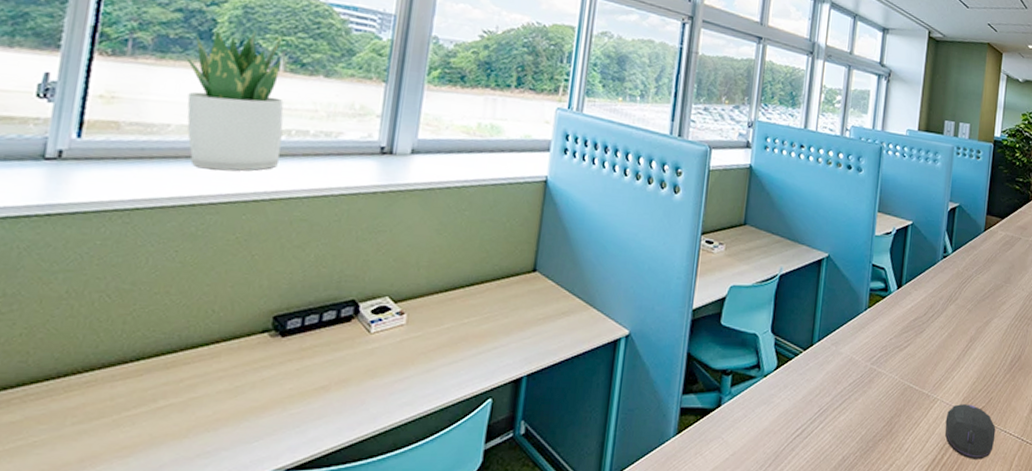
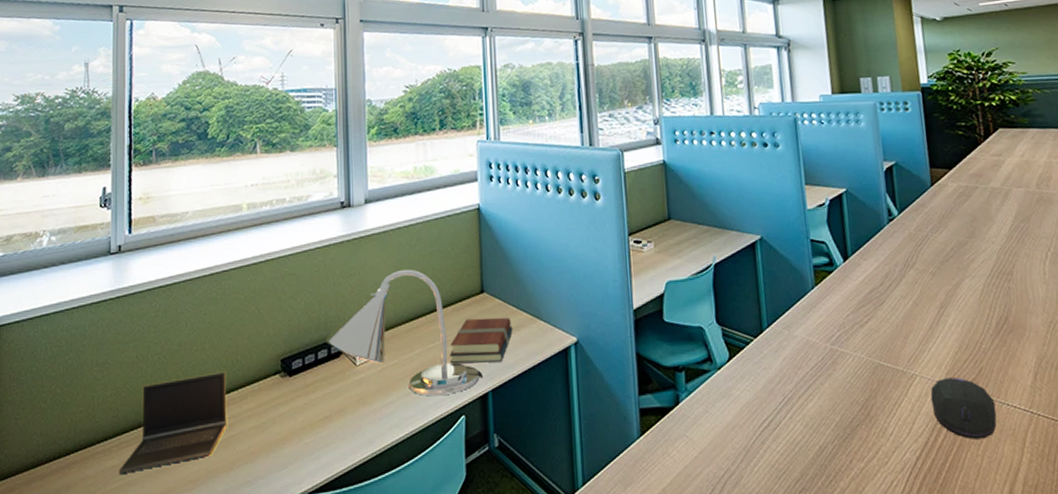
laptop computer: none [18,323,195,432] -> present [118,372,227,474]
planter: present [183,30,285,171] -> none [190,121,267,244]
table lamp: none [335,234,520,376] -> present [325,269,483,396]
books: none [484,297,562,346] -> present [449,317,513,364]

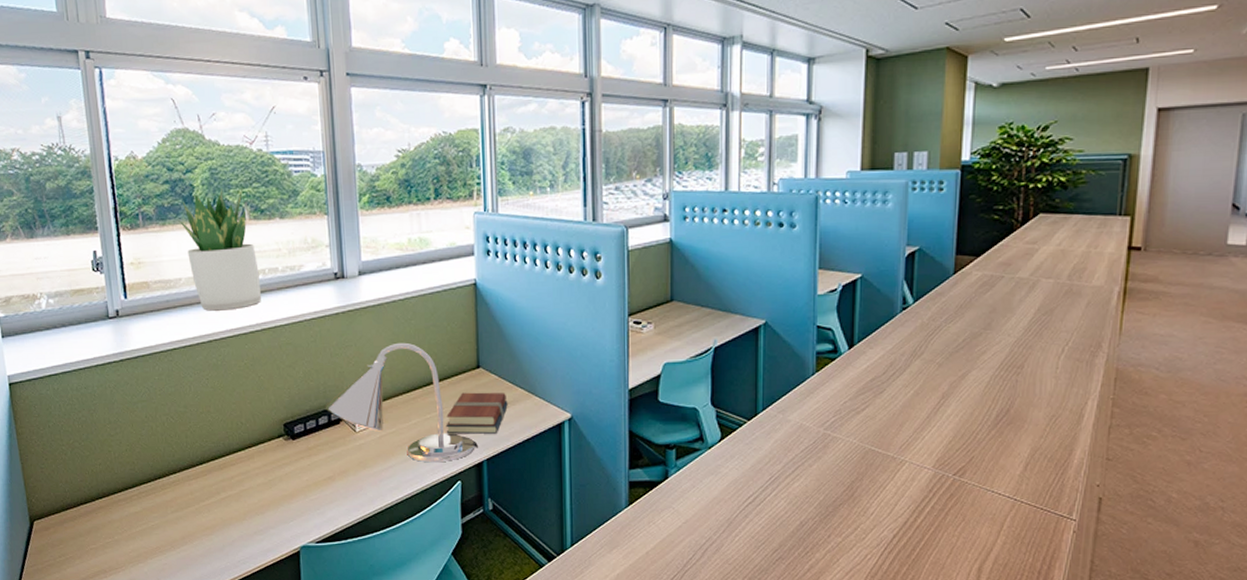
laptop computer: present [118,372,227,474] -> none [141,434,237,519]
planter: none [190,121,267,244] -> present [177,185,261,311]
computer mouse: present [930,377,997,439] -> none [916,465,980,521]

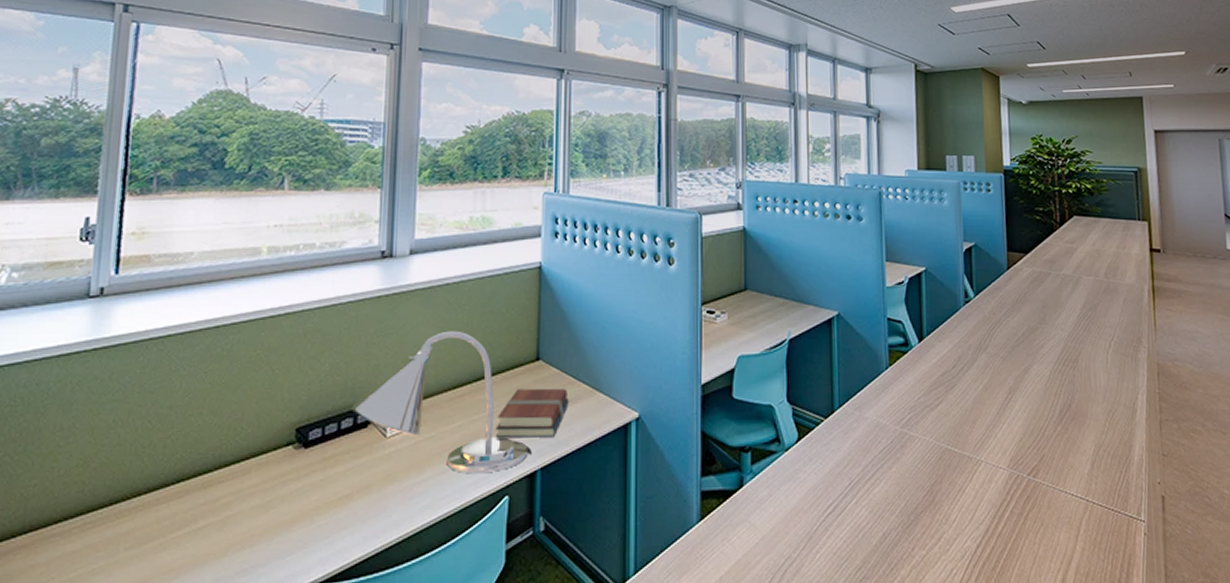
planter: present [177,185,261,311] -> none [200,152,292,291]

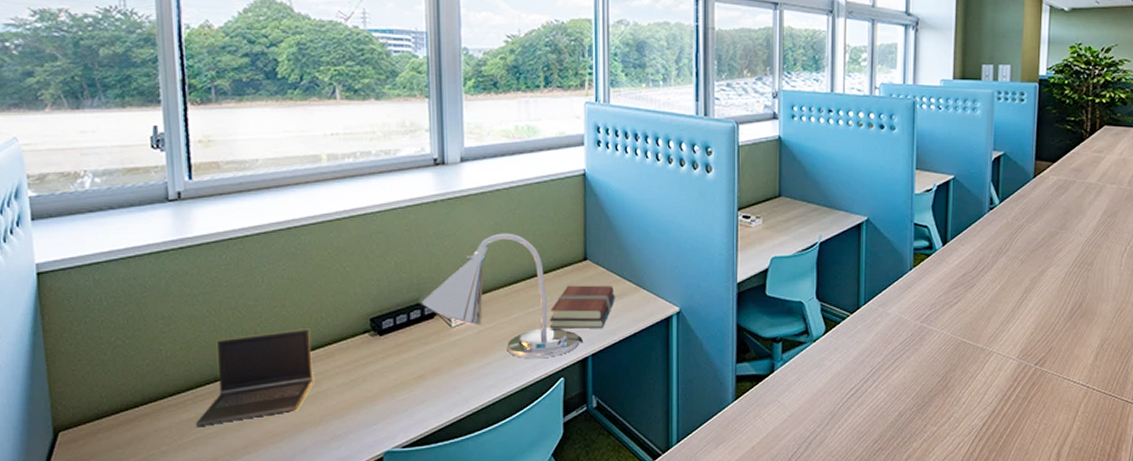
laptop computer: none [79,442,226,560] -> present [195,330,313,426]

